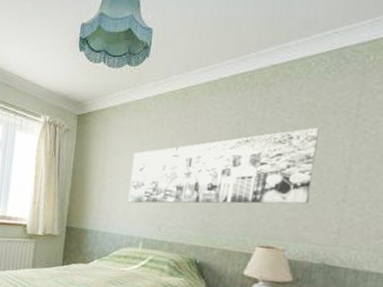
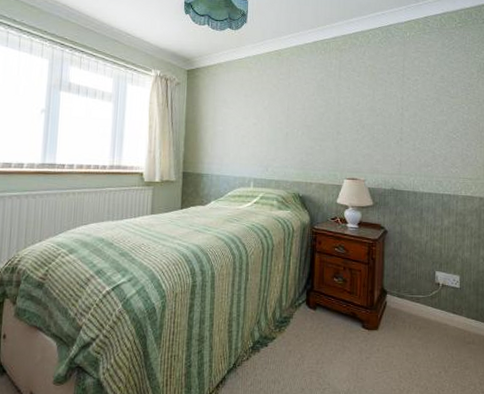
wall art: present [128,127,319,205] -> none [238,83,380,148]

